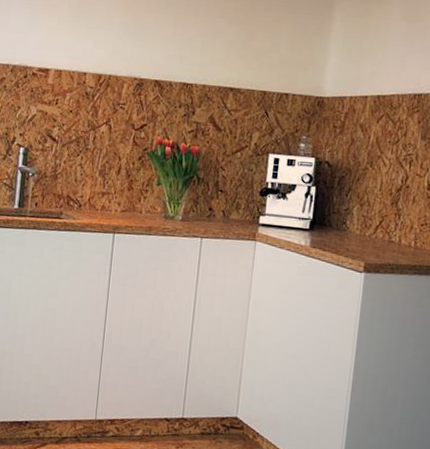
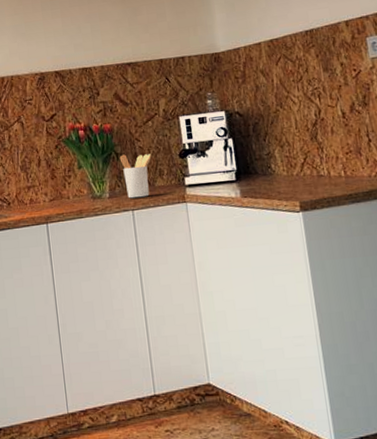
utensil holder: none [200,180,232,227] -> present [119,154,151,199]

